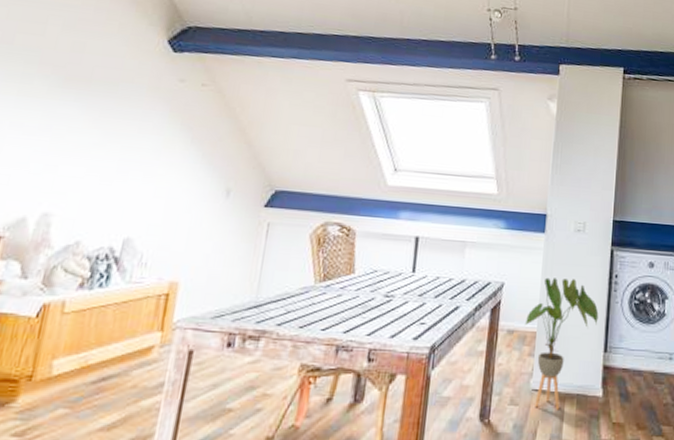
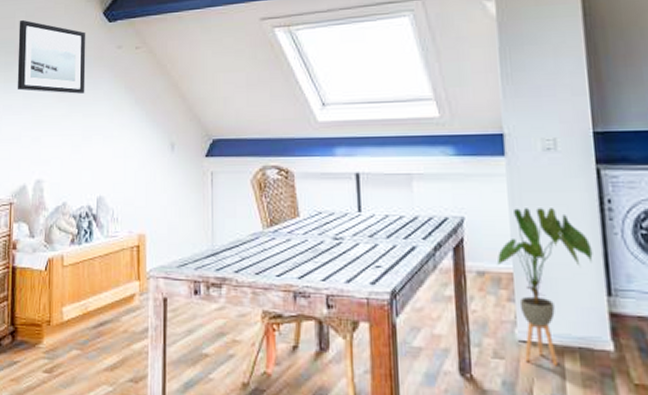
wall art: none [34,28,143,123] -> present [17,19,86,94]

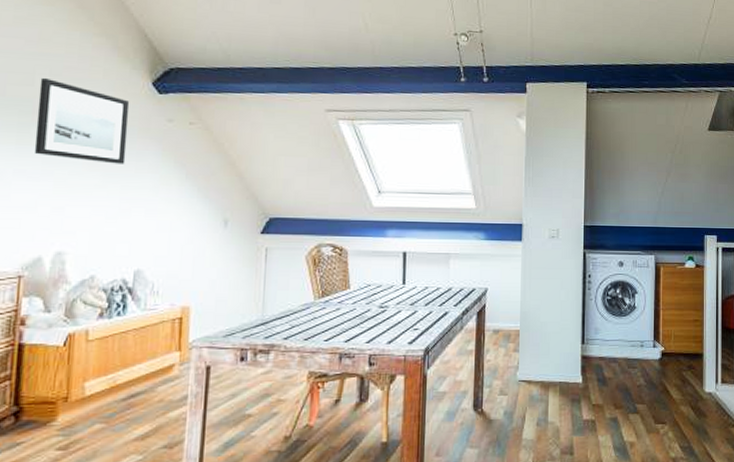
house plant: present [496,208,593,366] -> none [508,281,575,397]

